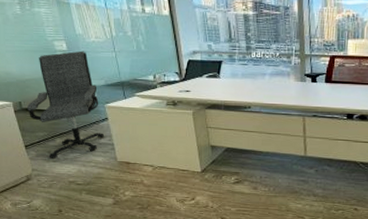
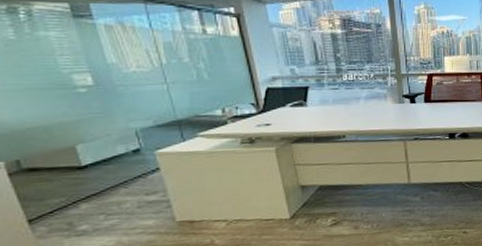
office chair: present [26,50,104,159] -> none [29,84,155,233]

